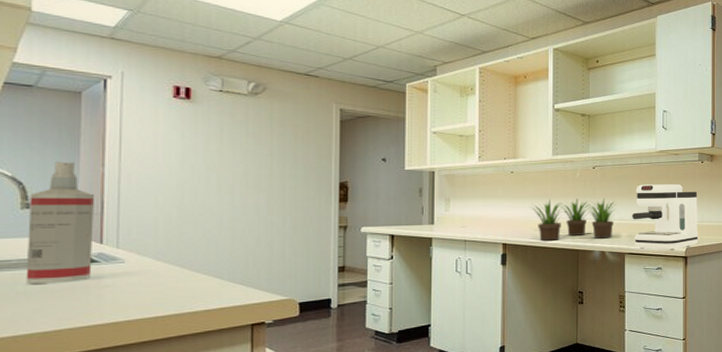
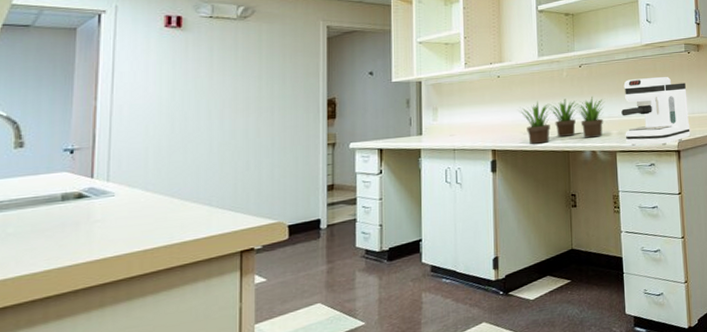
spray bottle: present [26,161,94,284] -> none [16,97,86,224]

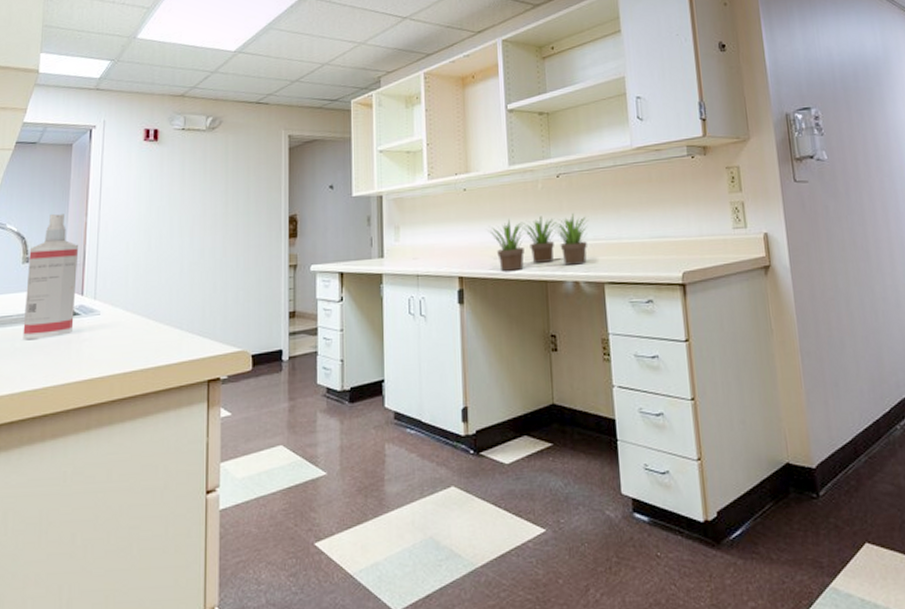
spray bottle: none [16,97,86,224] -> present [22,213,78,339]
coffee maker: present [621,77,691,146] -> none [609,189,699,277]

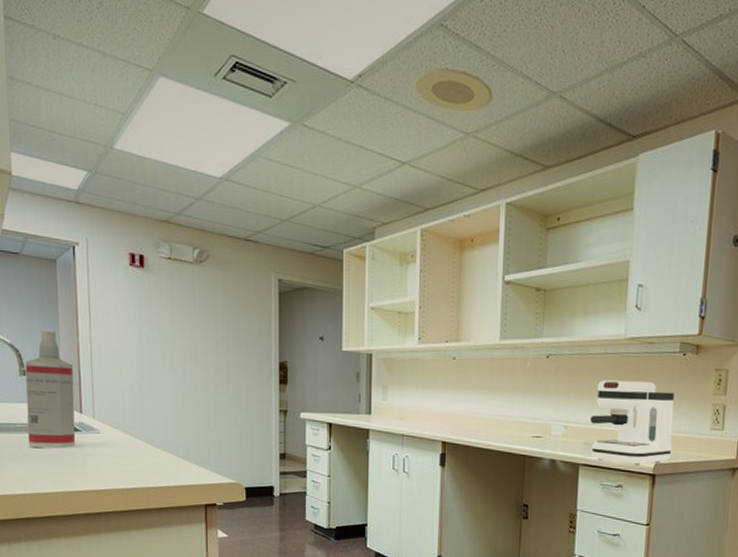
plant: present [488,214,588,272] -> none [473,392,572,445]
coffee maker: none [609,189,699,277] -> present [590,380,675,466]

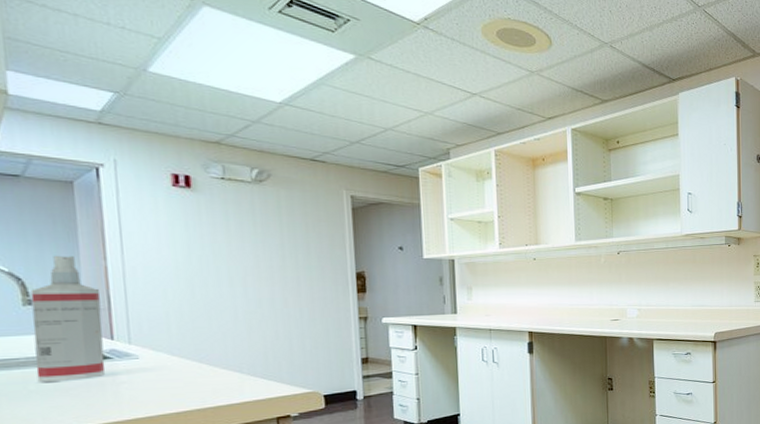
coffee maker: present [590,380,675,466] -> none [659,269,727,336]

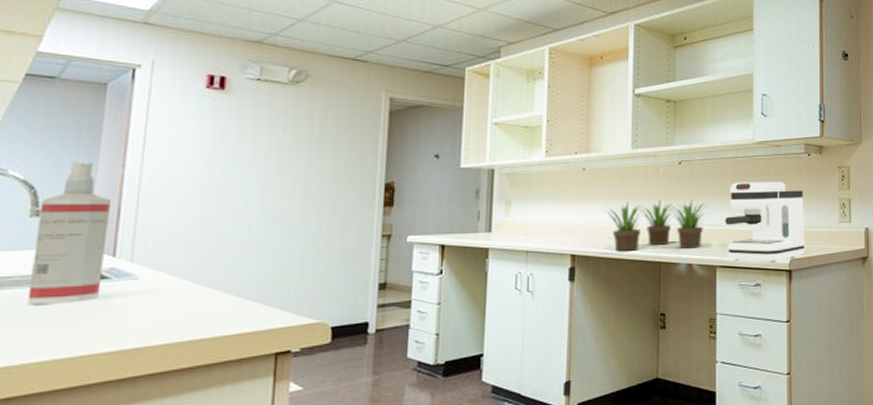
plant: none [555,284,643,329] -> present [605,200,706,252]
coffee maker: none [659,269,727,336] -> present [725,182,805,263]

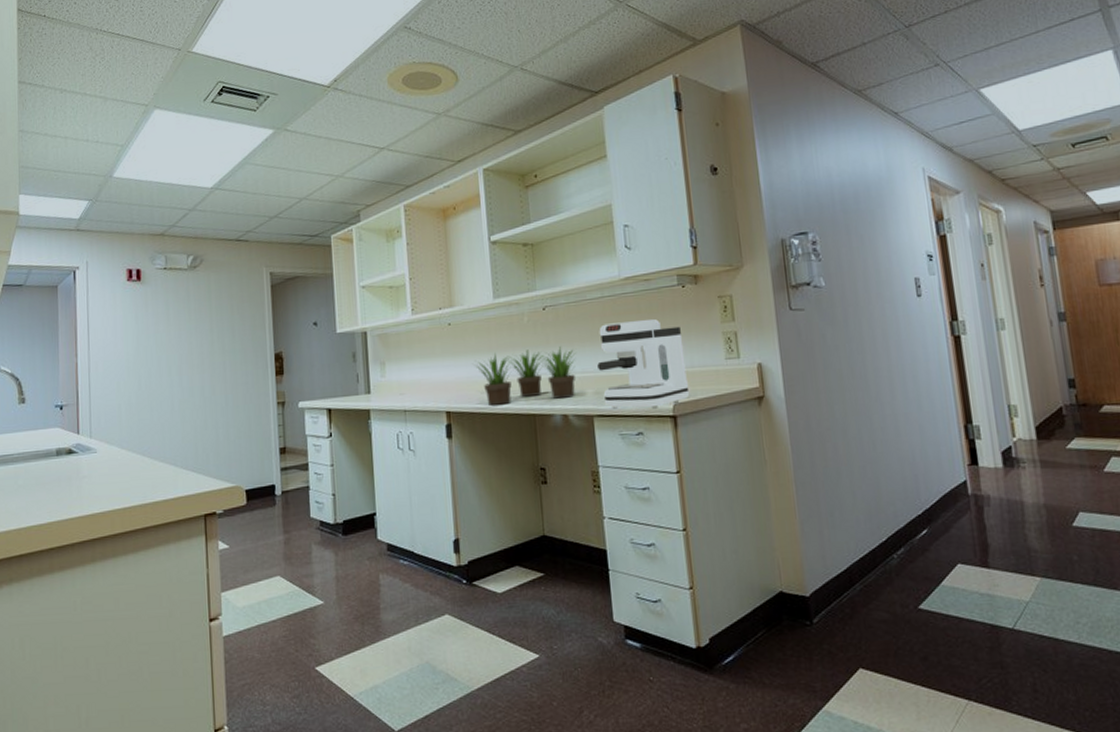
spray bottle: present [27,161,111,304] -> none [24,355,72,477]

